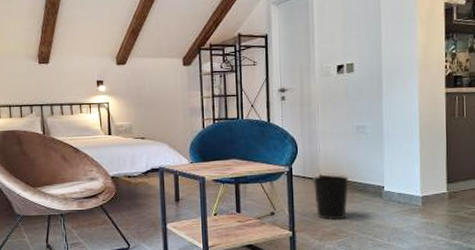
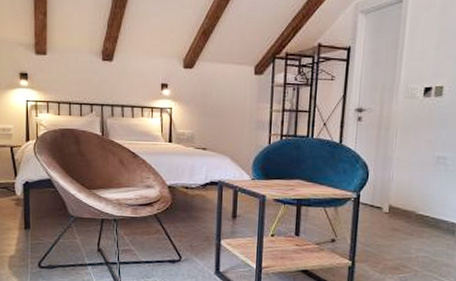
wastebasket: present [312,174,349,220] -> none [380,205,421,254]

